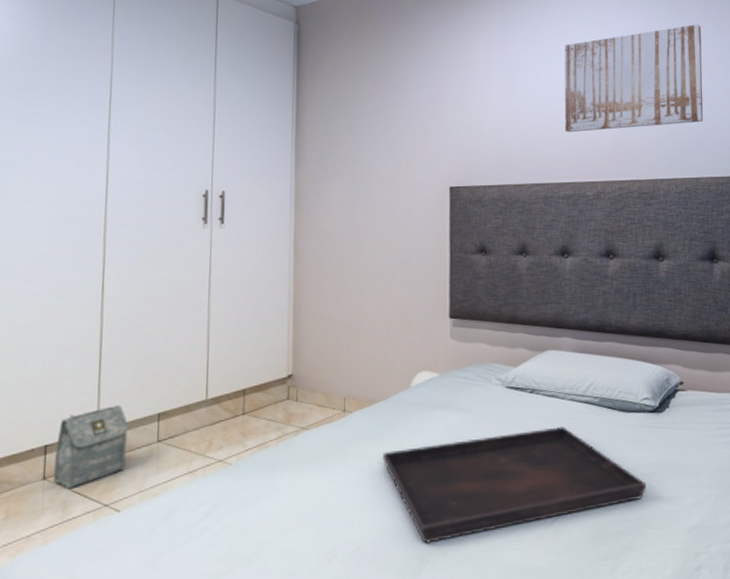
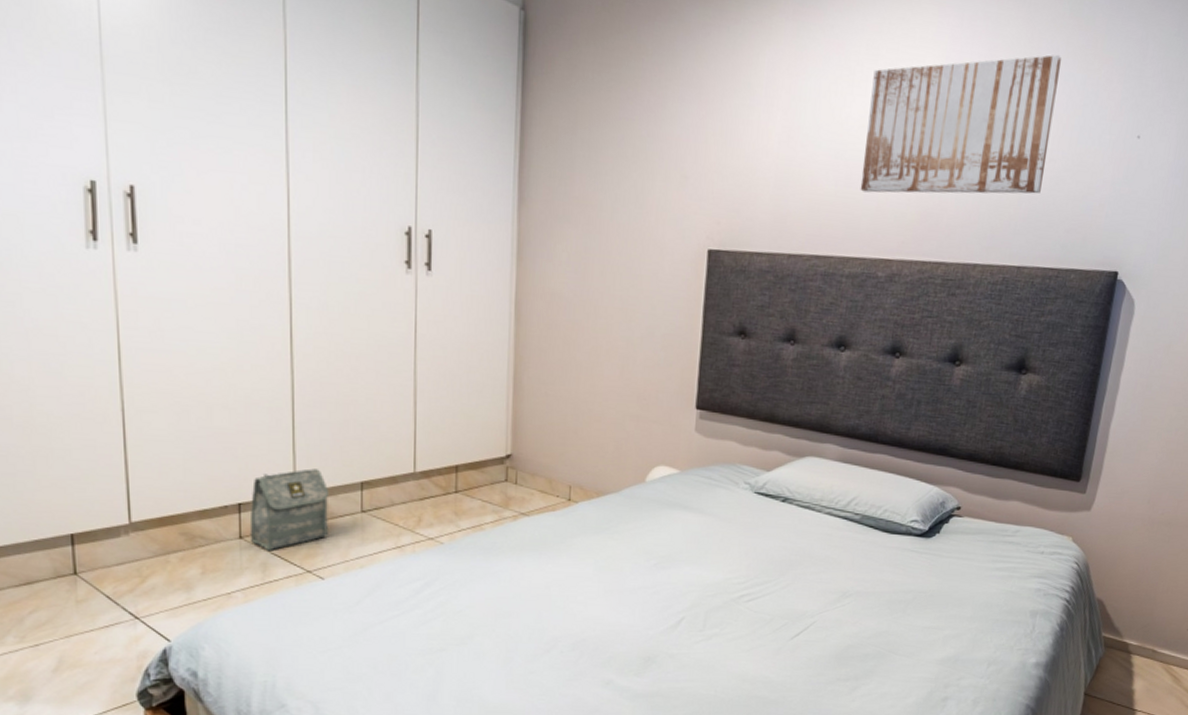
serving tray: present [382,425,647,543] -> none [610,540,902,645]

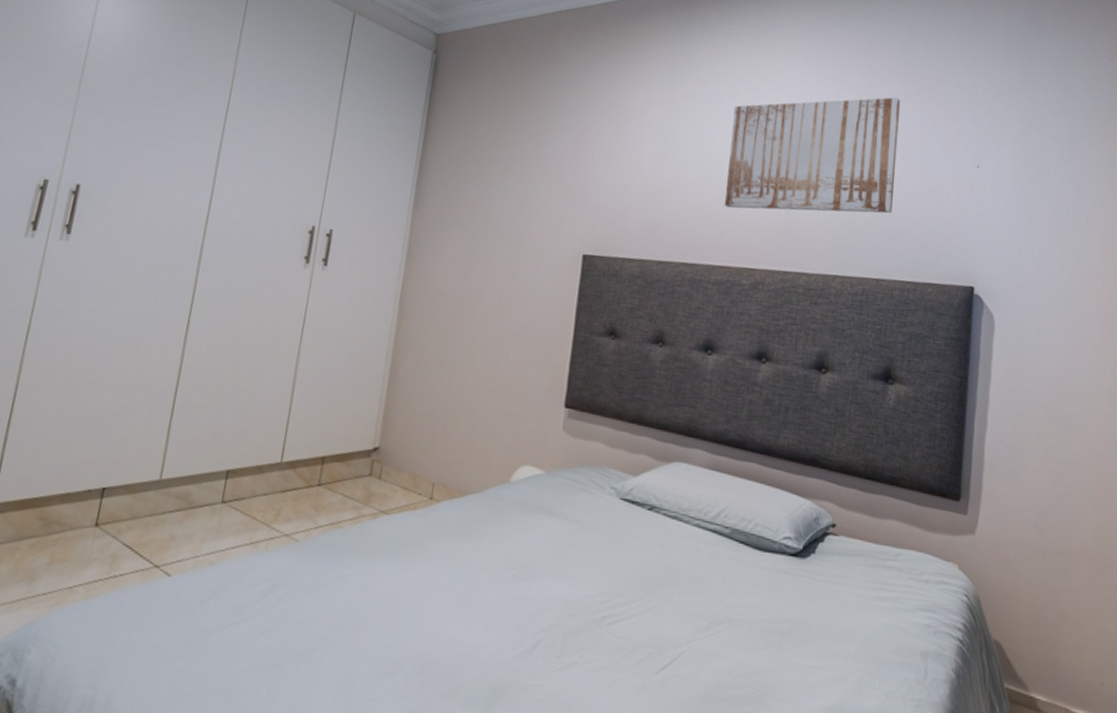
bag: present [249,468,330,551] -> none [105,454,195,542]

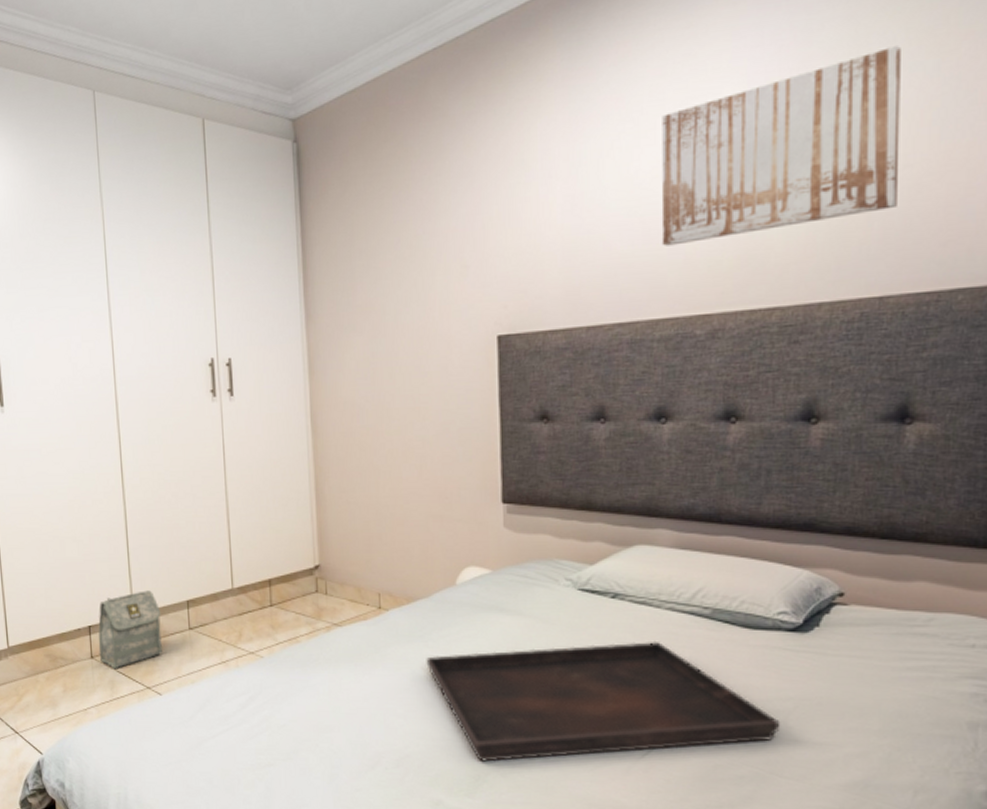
bag: none [105,454,195,542] -> present [98,590,162,669]
serving tray: none [467,553,778,673] -> present [426,640,781,762]

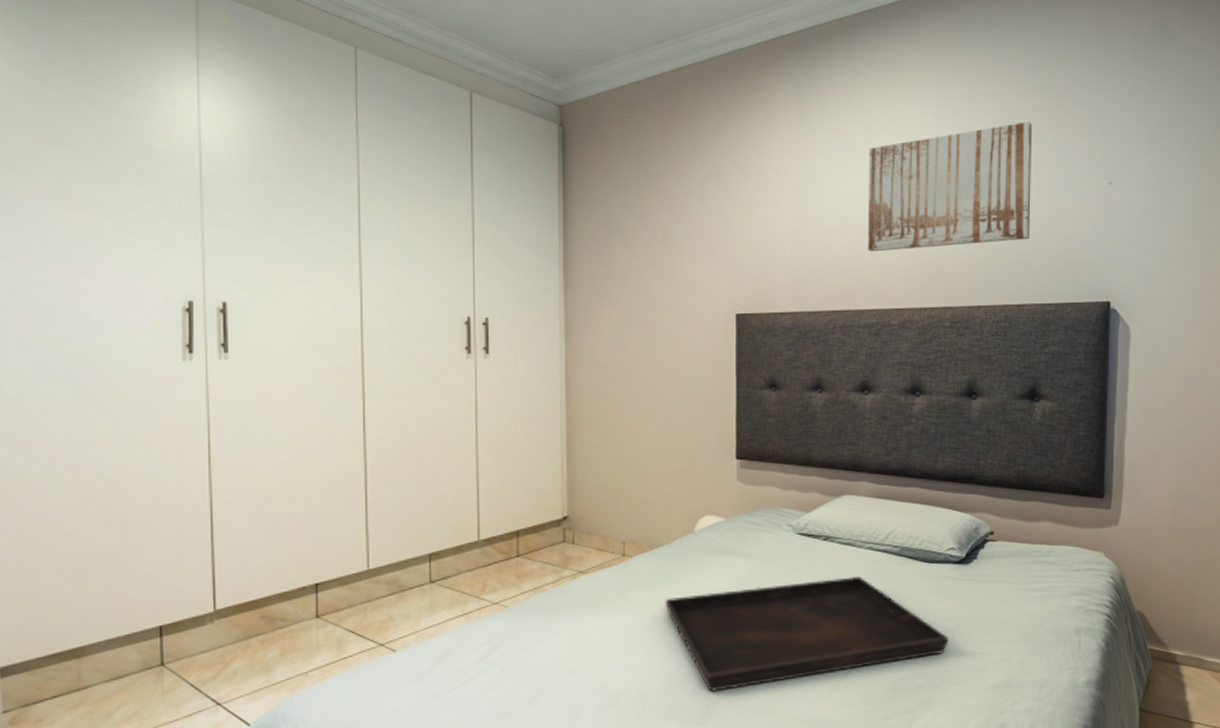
bag: present [98,590,162,669] -> none [326,545,400,628]

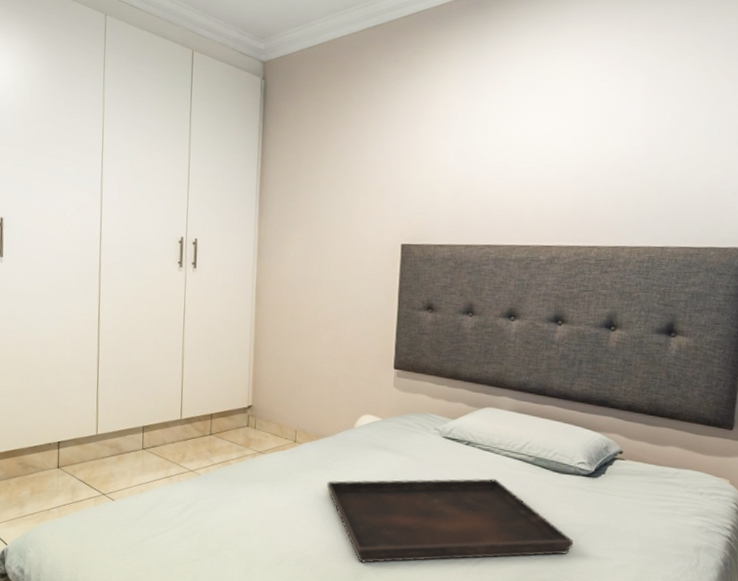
wall art: present [867,120,1033,252] -> none [522,76,689,194]

